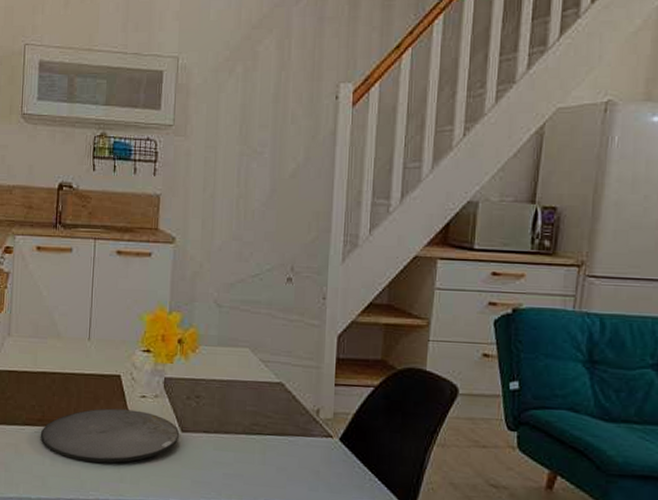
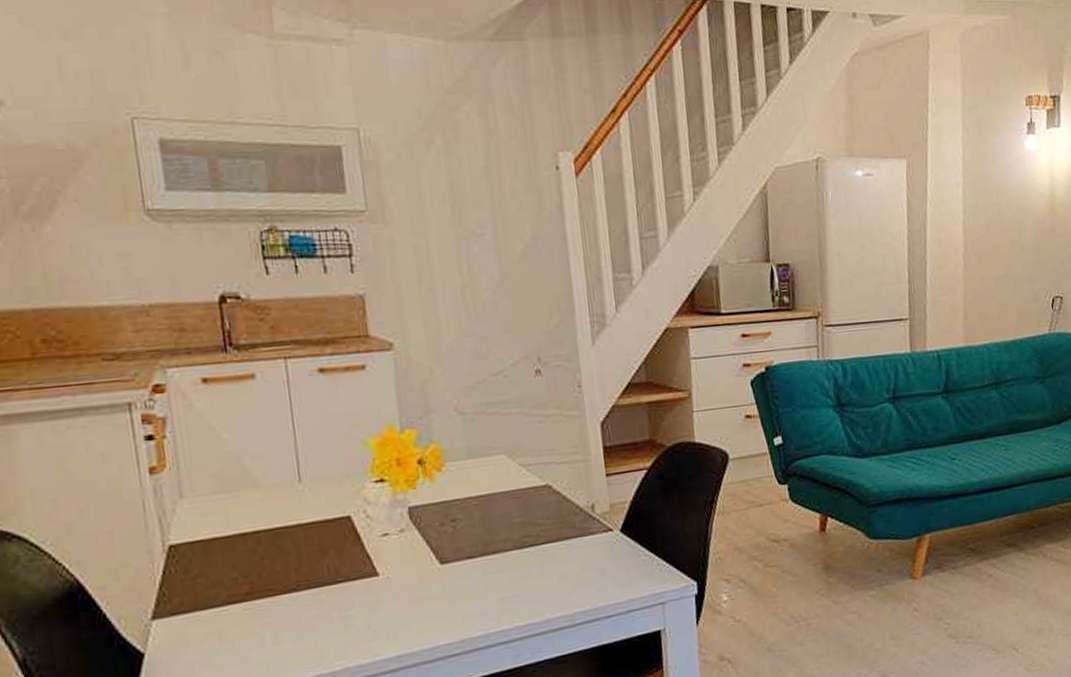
plate: present [40,408,180,463] -> none [252,551,440,630]

